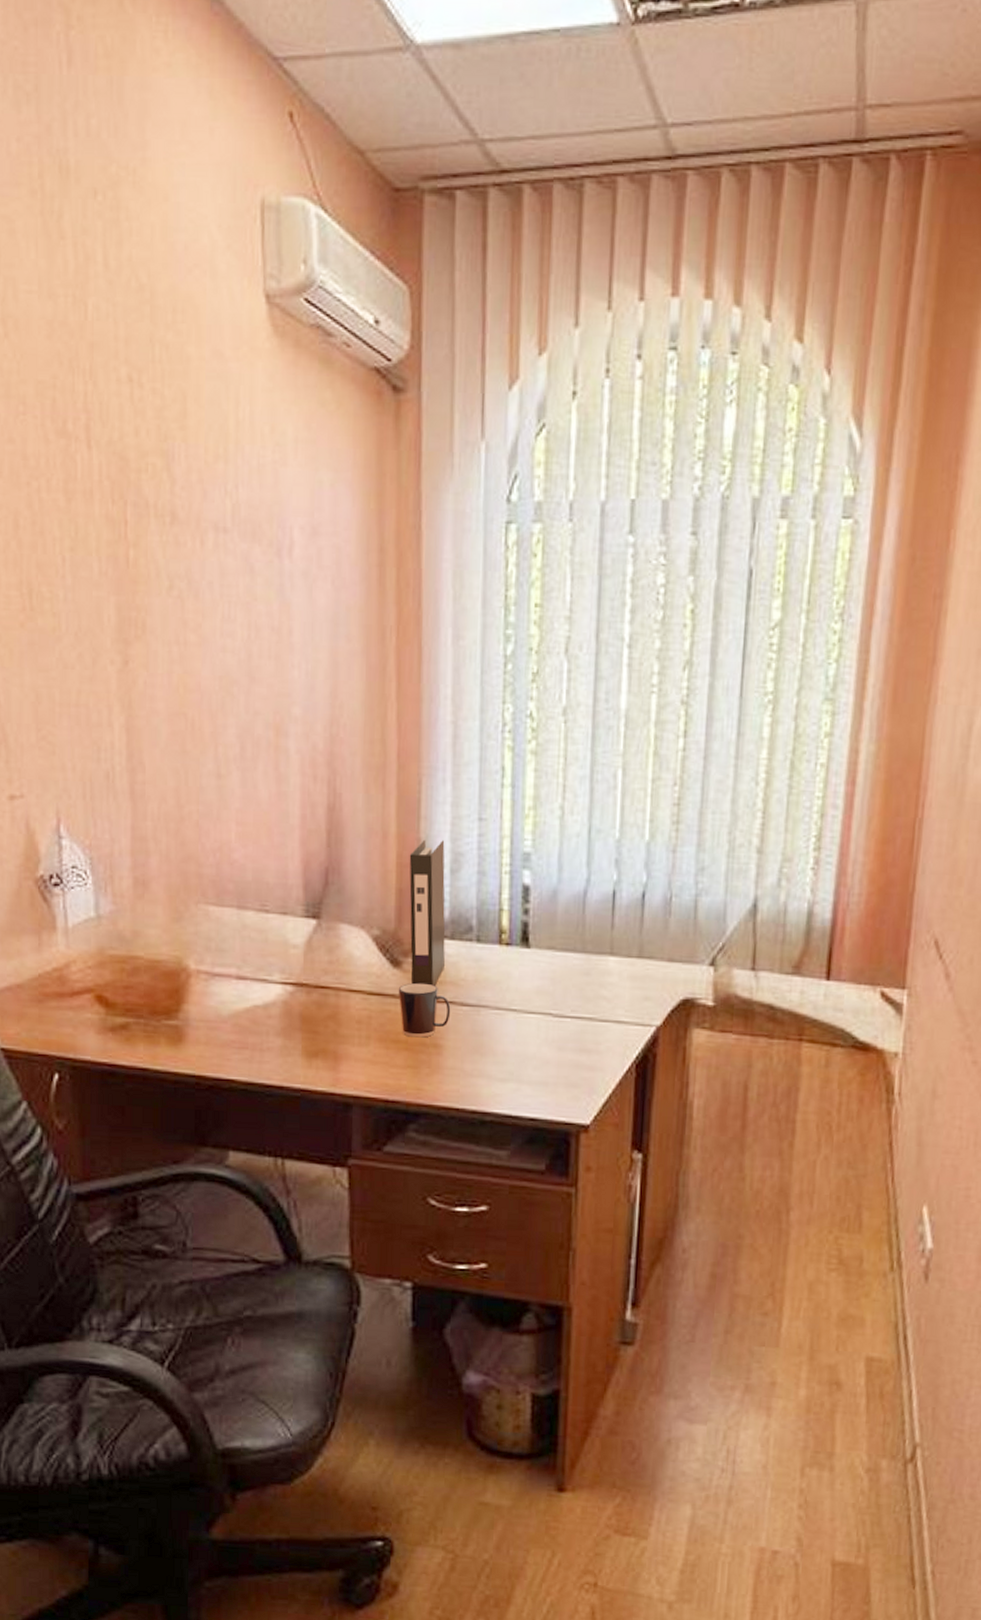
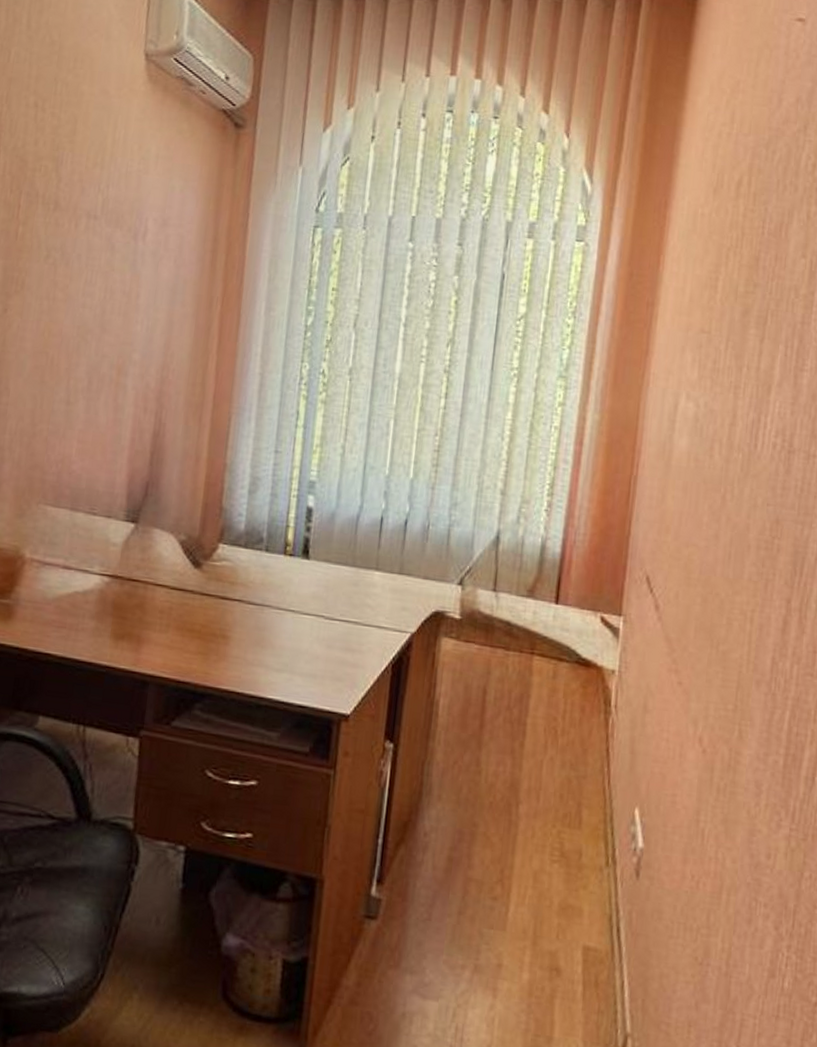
mug: present [398,982,451,1038] -> none [196,582,240,629]
binder: present [409,839,446,986] -> none [208,465,246,586]

